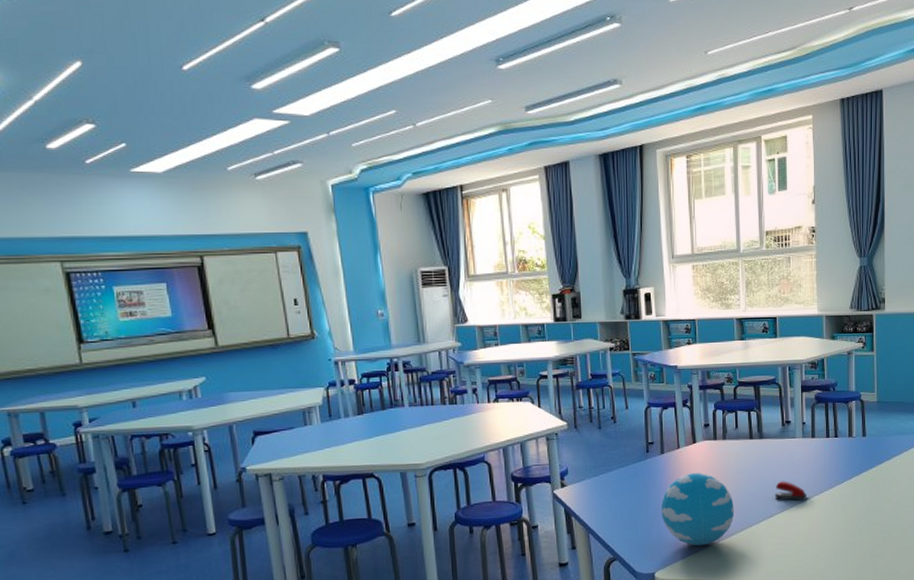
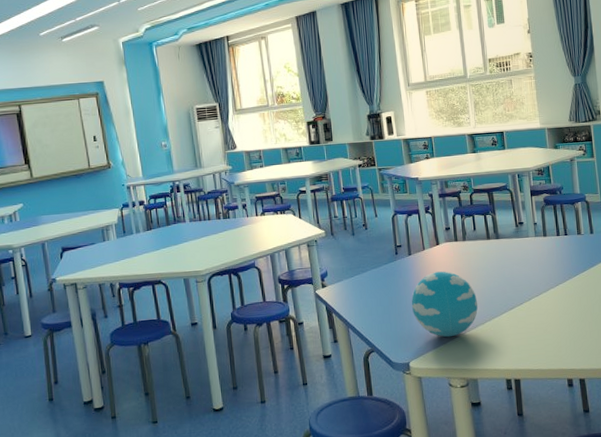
stapler: present [775,481,807,501] -> none [513,276,543,294]

